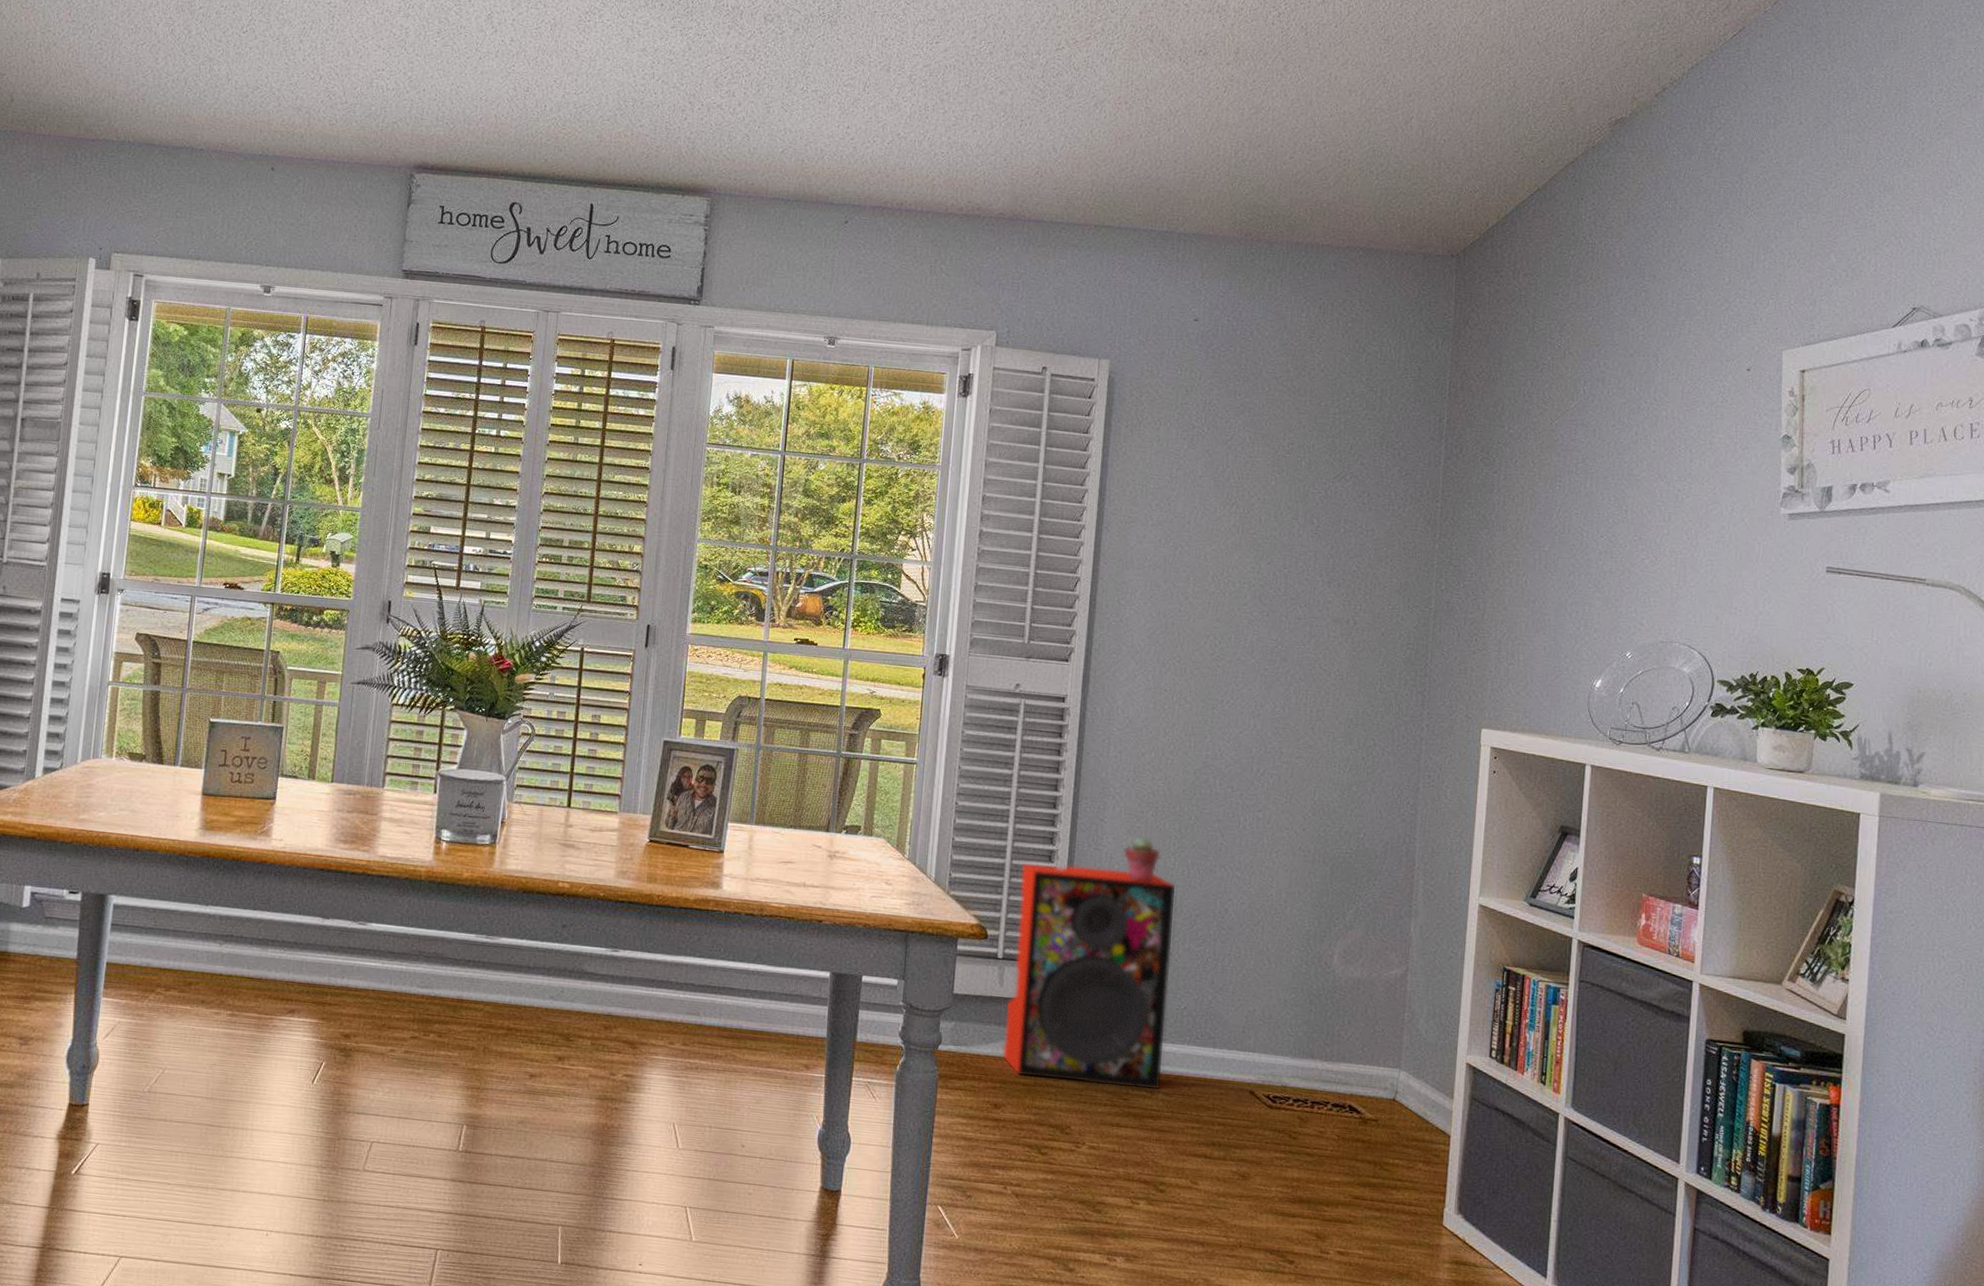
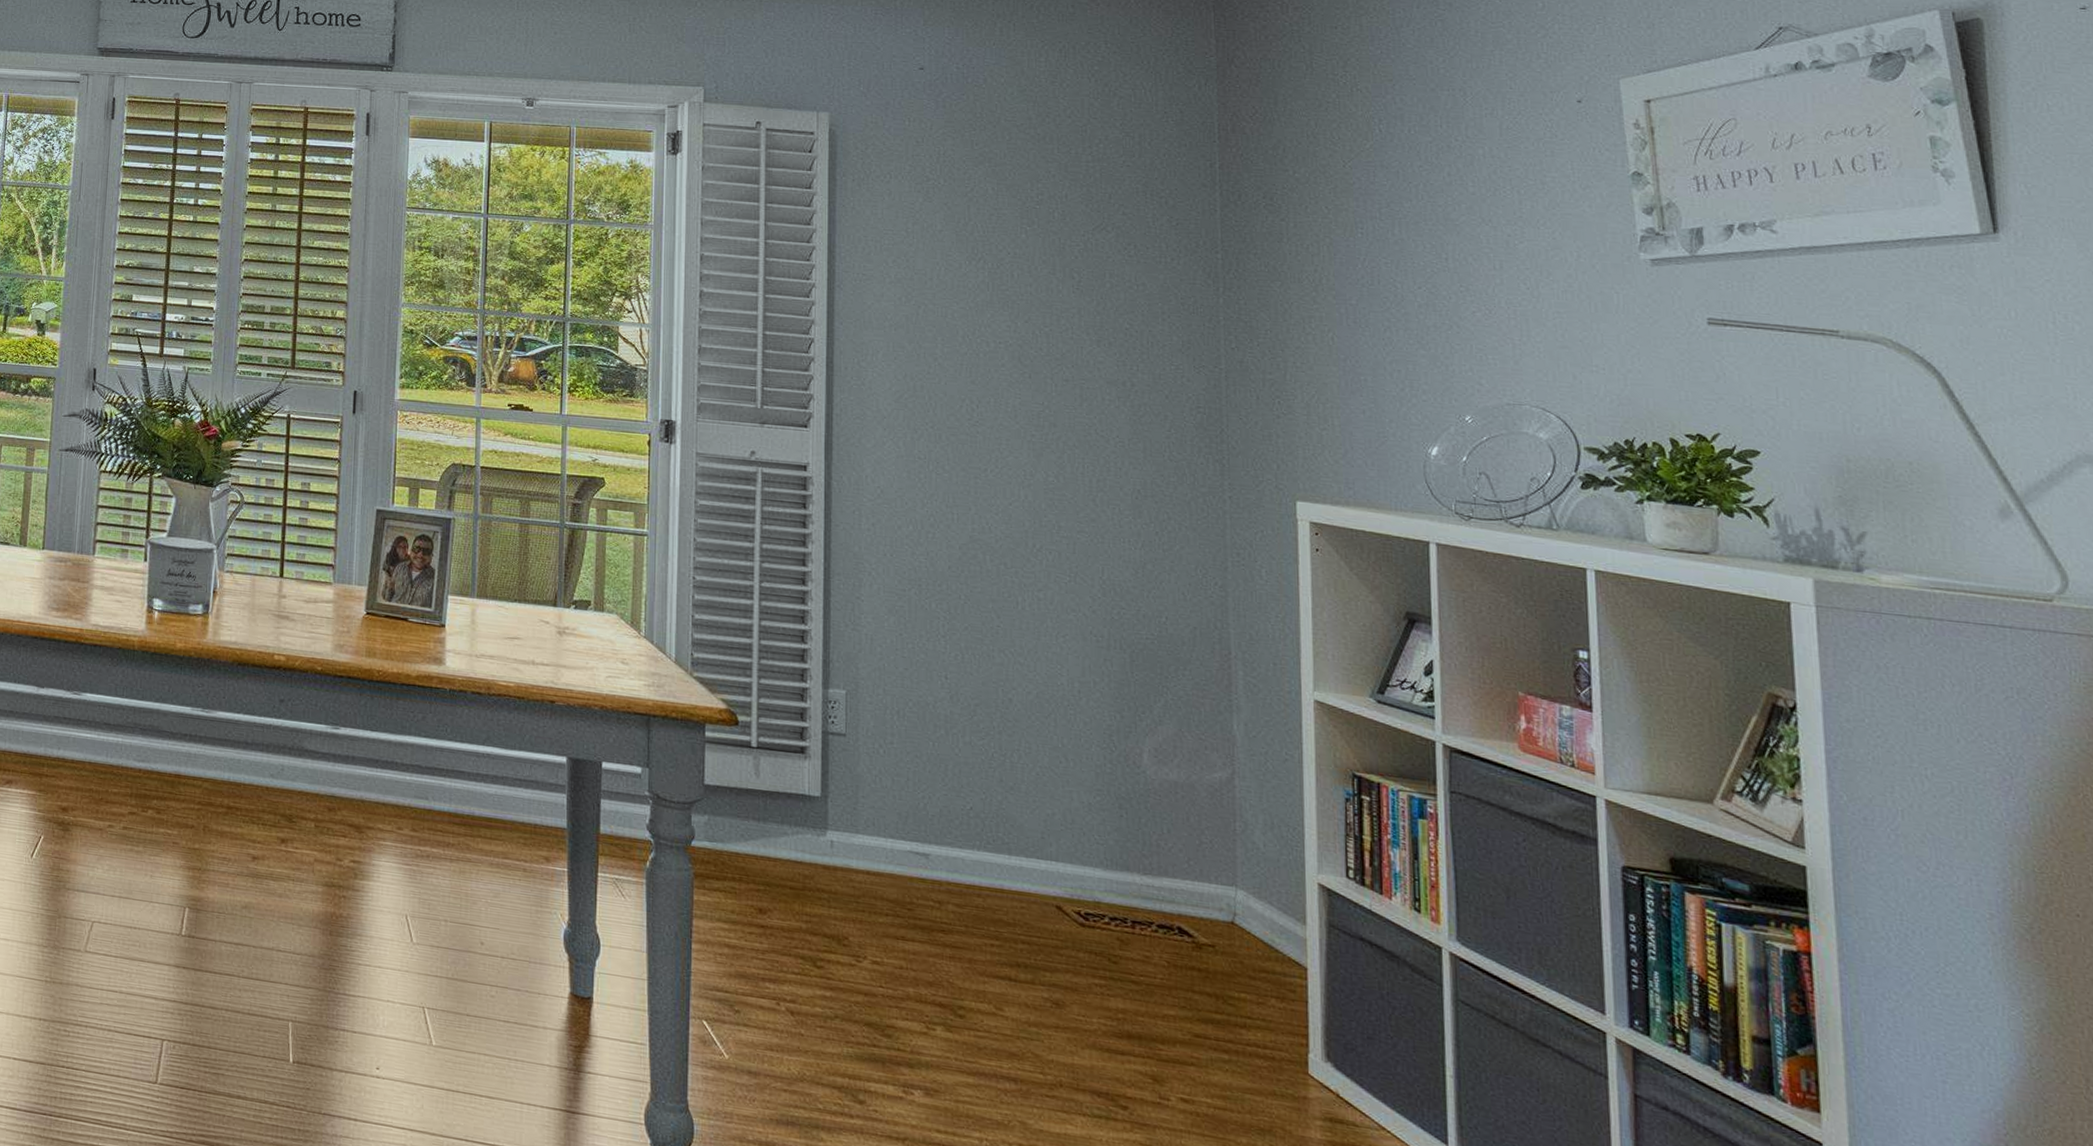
speaker: present [1001,862,1177,1091] -> none [763,643,951,901]
potted succulent: present [1123,835,1161,882] -> none [885,615,929,667]

